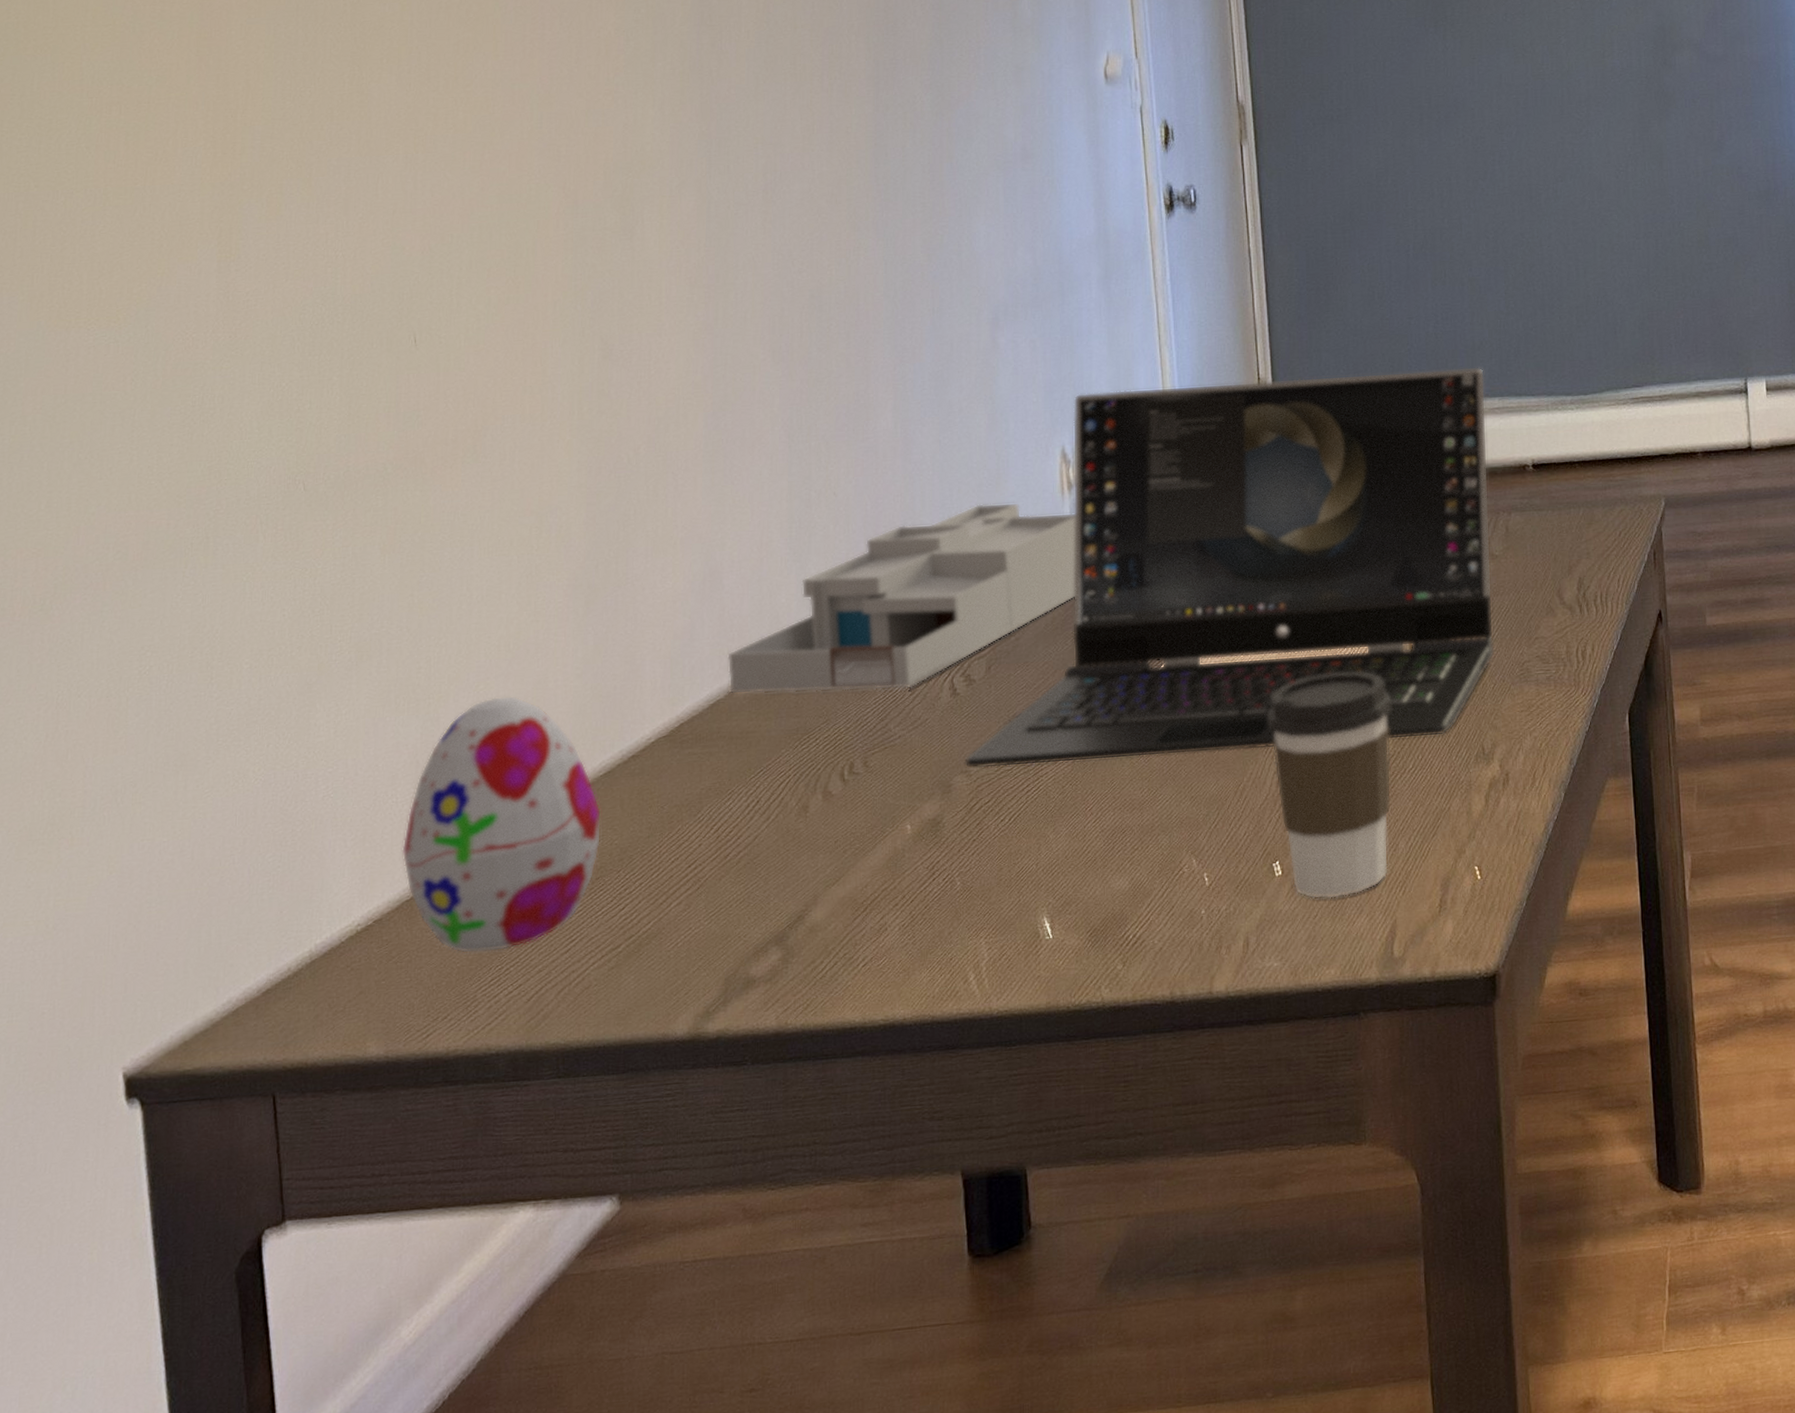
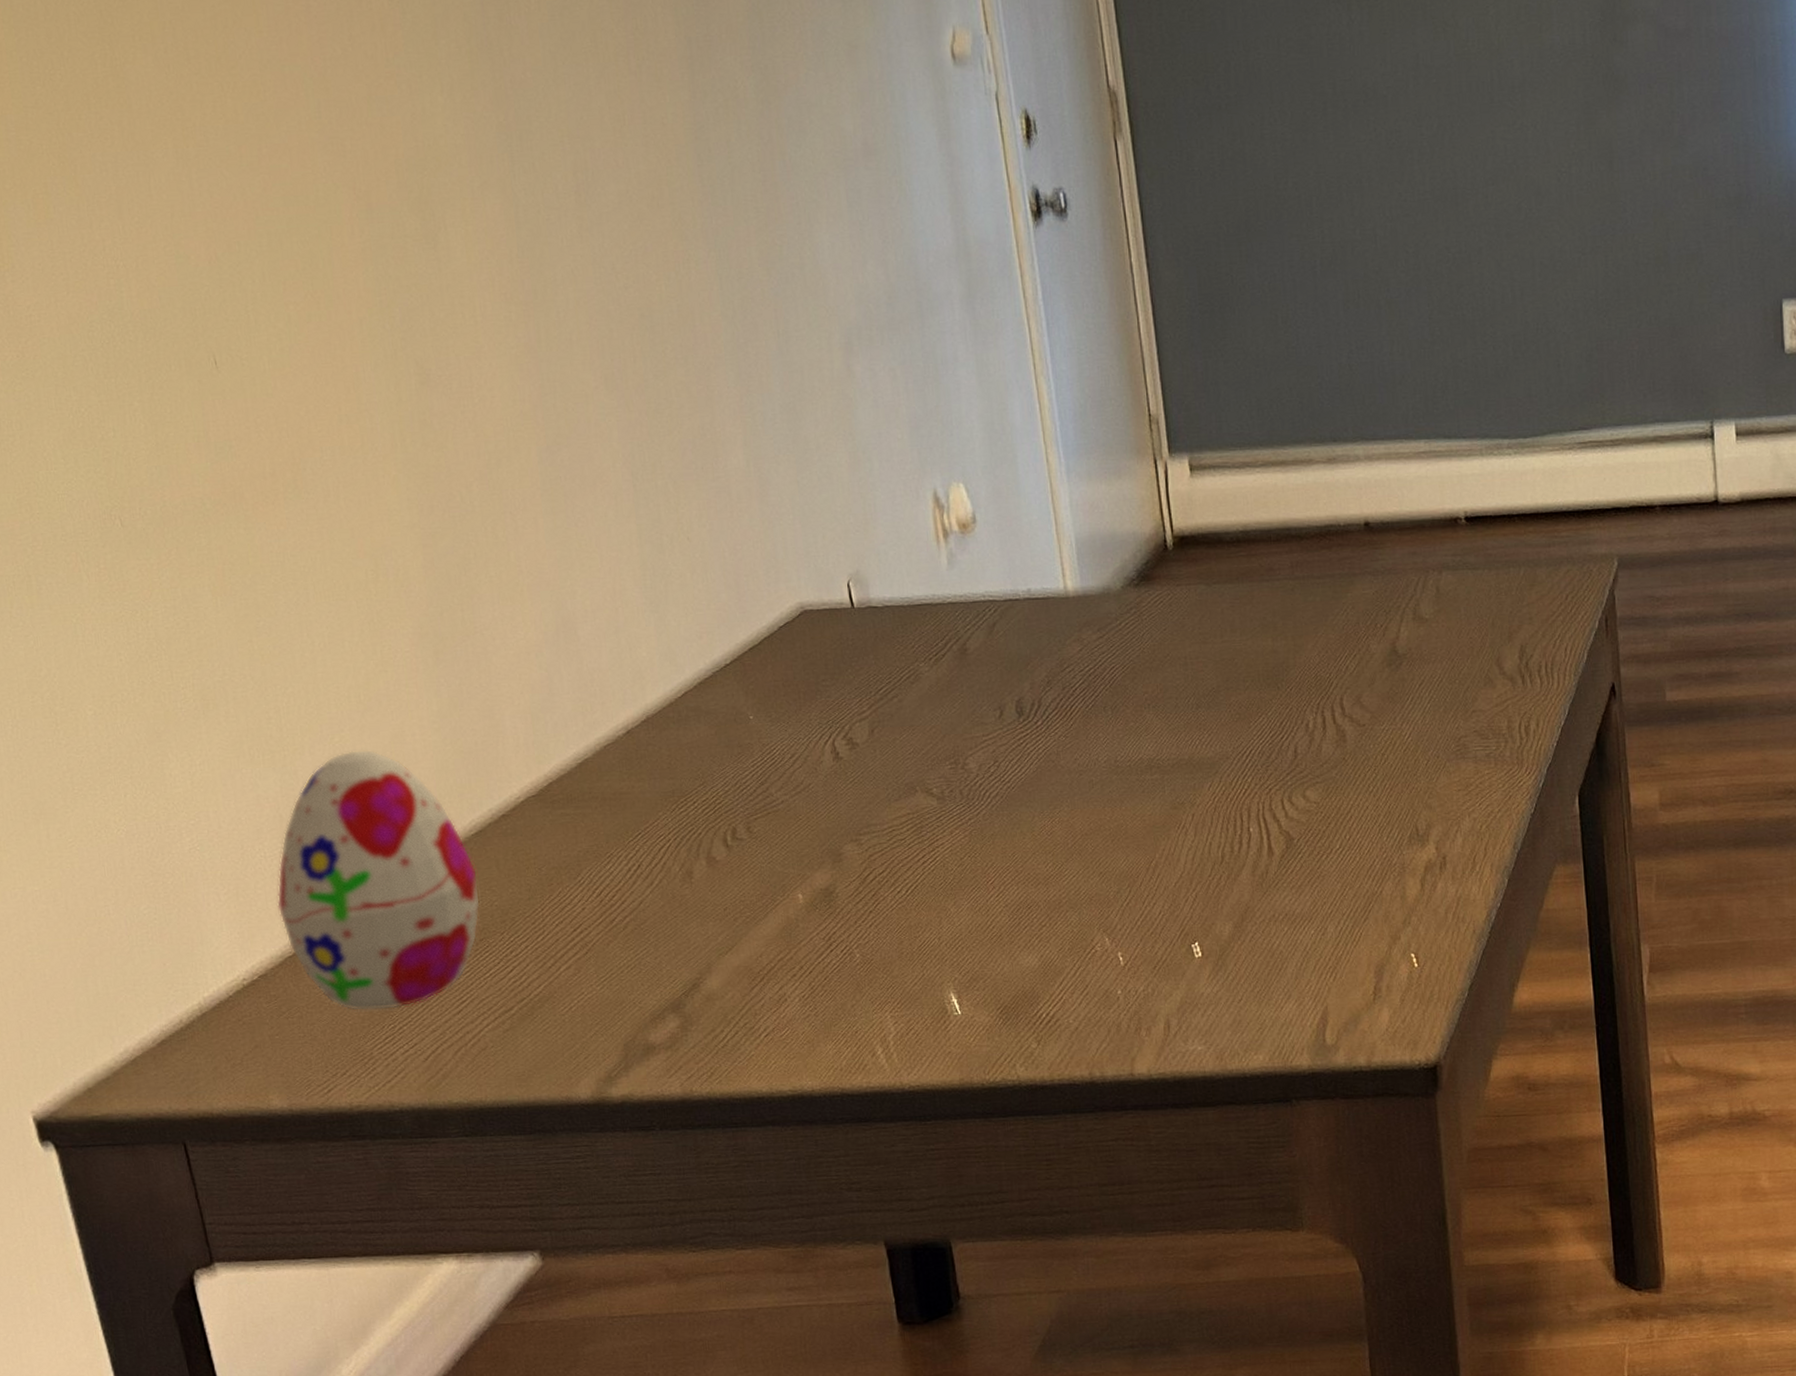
desk organizer: present [727,502,1076,695] -> none [591,551,960,754]
laptop: present [964,367,1495,769] -> none [853,404,1427,837]
coffee cup: present [1267,671,1392,899] -> none [1178,743,1318,983]

